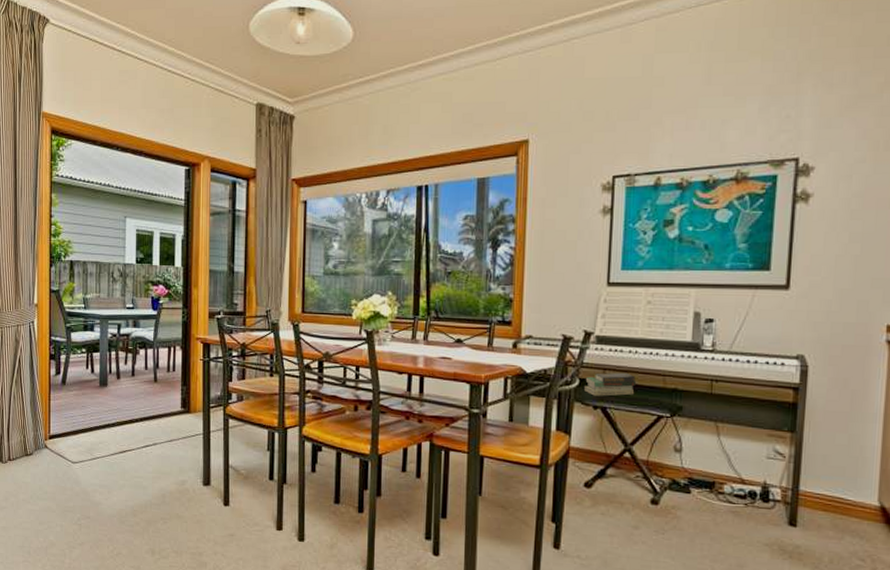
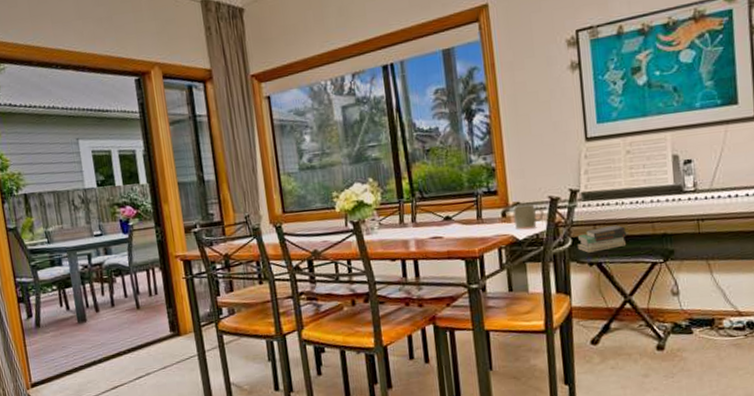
mug: none [523,338,555,364] -> present [513,204,544,230]

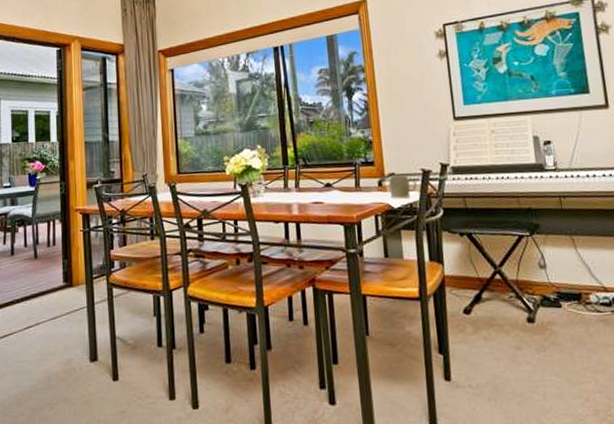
books: present [578,225,627,253] -> none [449,198,495,224]

